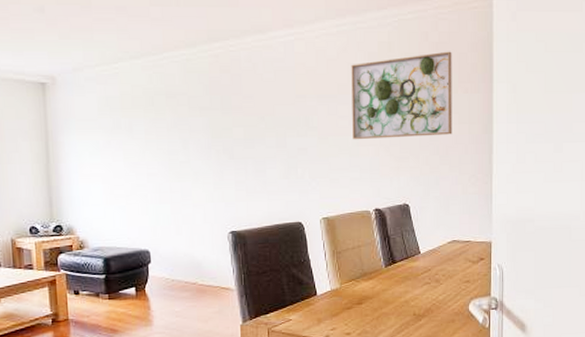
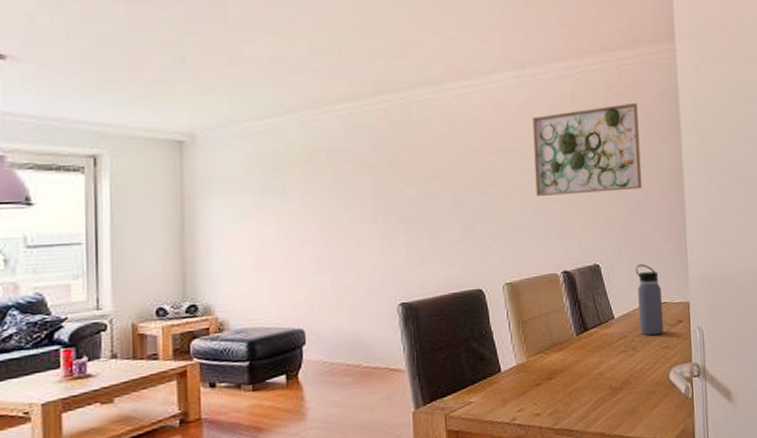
water bottle: none [442,205,465,271] -> present [635,264,663,336]

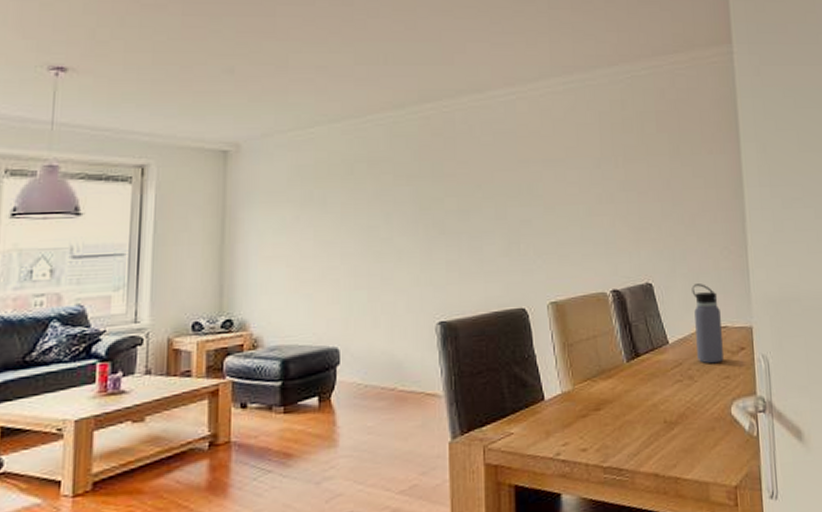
wall art: present [532,103,642,197] -> none [580,109,698,210]

